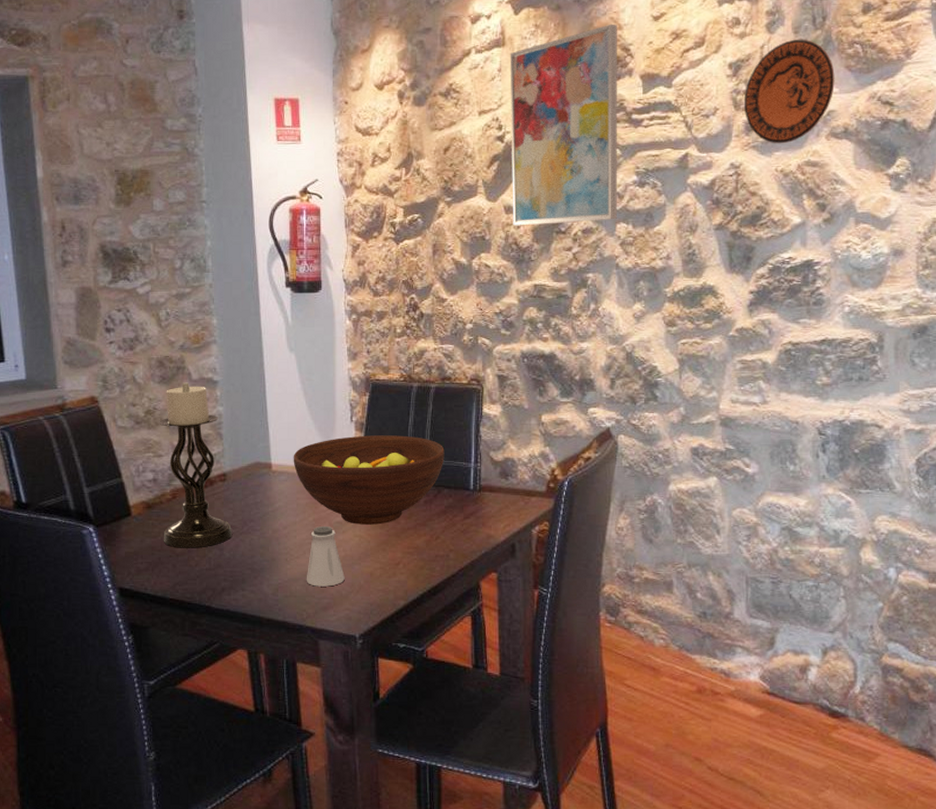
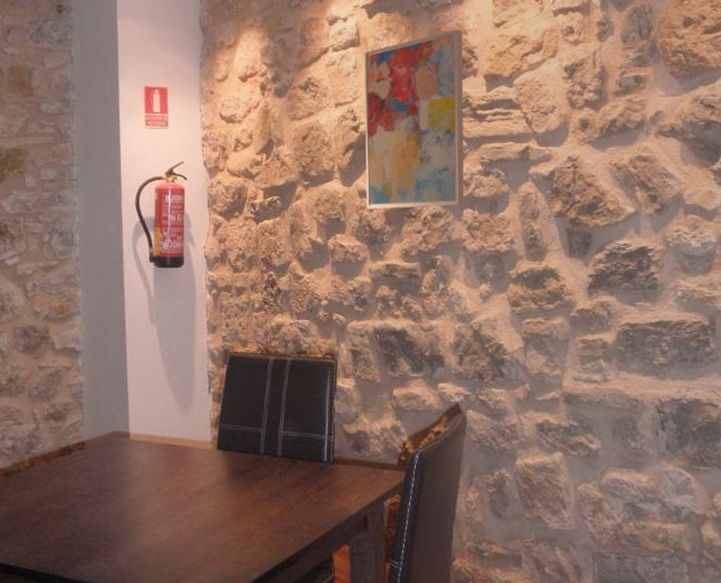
candle holder: present [159,382,233,548] -> none [19,351,89,517]
fruit bowl: present [293,435,445,525] -> none [151,406,299,495]
saltshaker: present [306,526,345,587] -> none [160,496,199,558]
decorative plate: present [743,39,835,144] -> none [579,47,661,140]

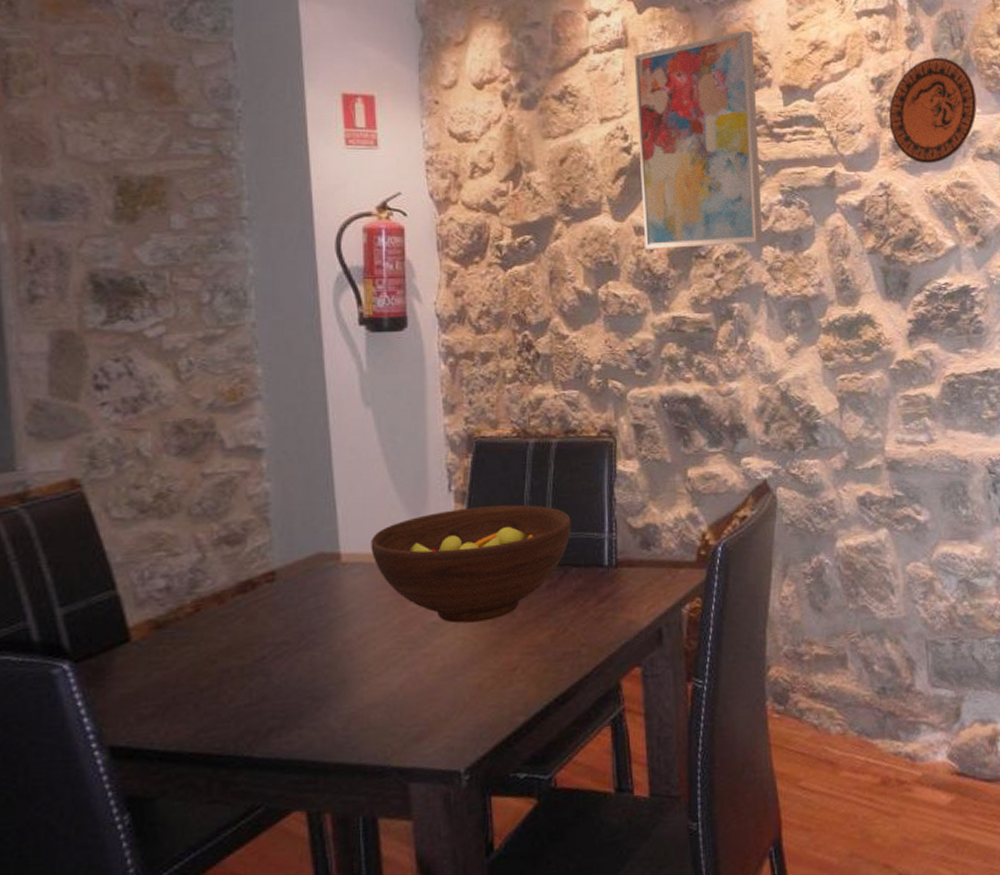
fruit bowl: none [151,406,299,495] -> present [370,504,571,623]
decorative plate: none [579,47,661,140] -> present [888,57,977,164]

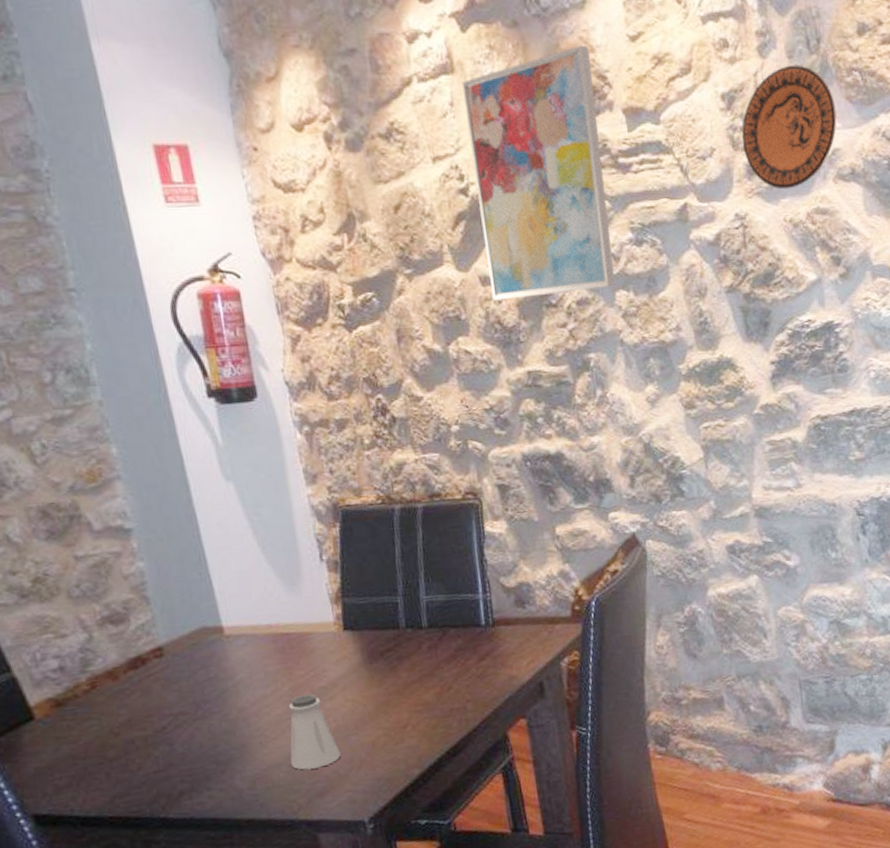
fruit bowl: present [370,504,571,623] -> none [250,570,446,687]
saltshaker: none [390,629,444,712] -> present [288,694,341,770]

